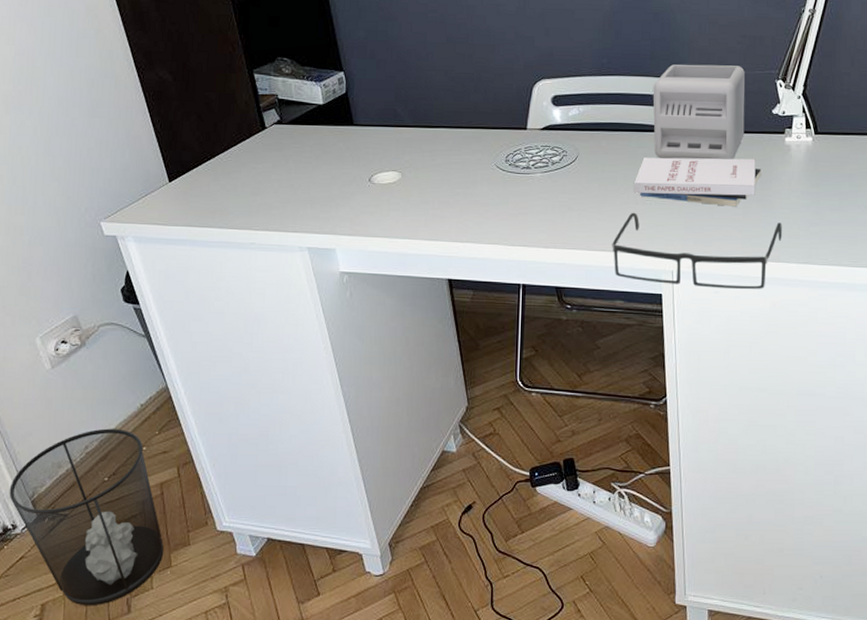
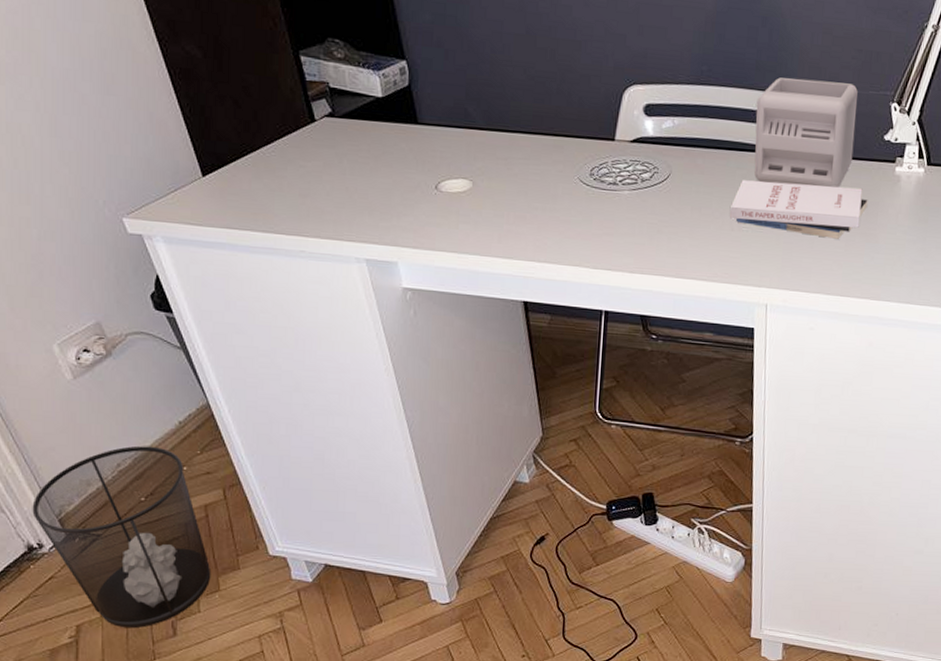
glasses: present [612,212,782,290] -> none [703,239,885,328]

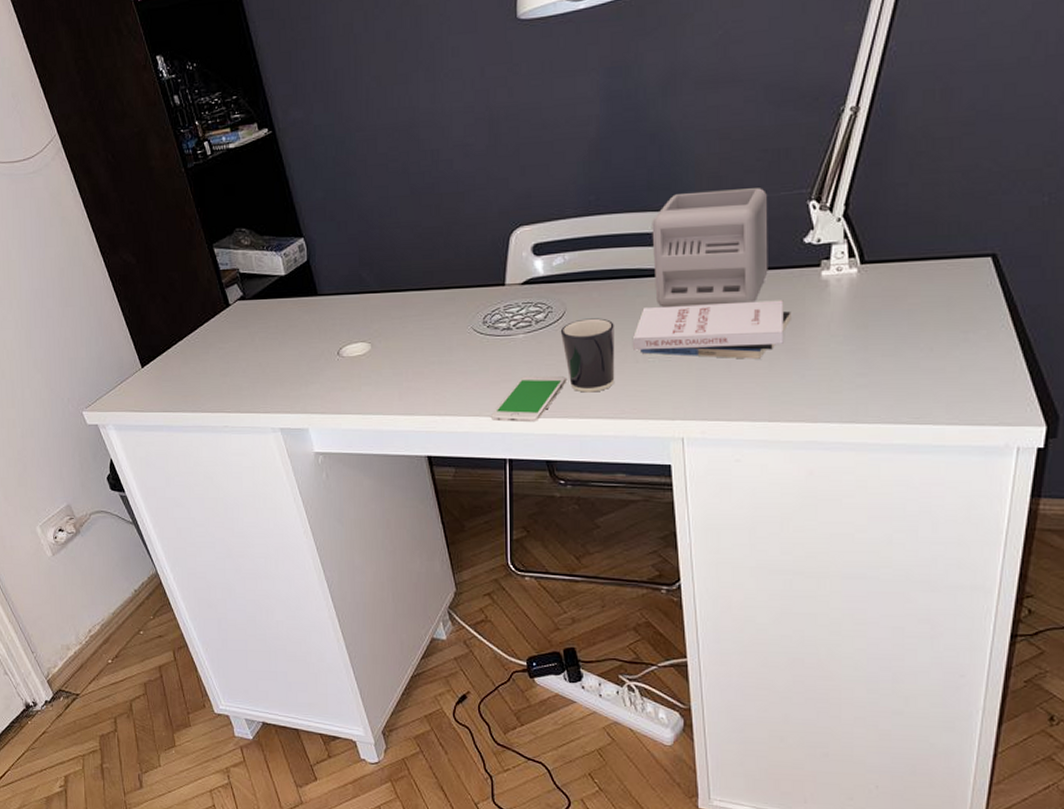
waste bin: present [32,446,211,629] -> none [27,613,168,780]
phone: none [589,231,667,278] -> present [490,375,568,423]
mug: none [664,183,715,255] -> present [560,318,615,393]

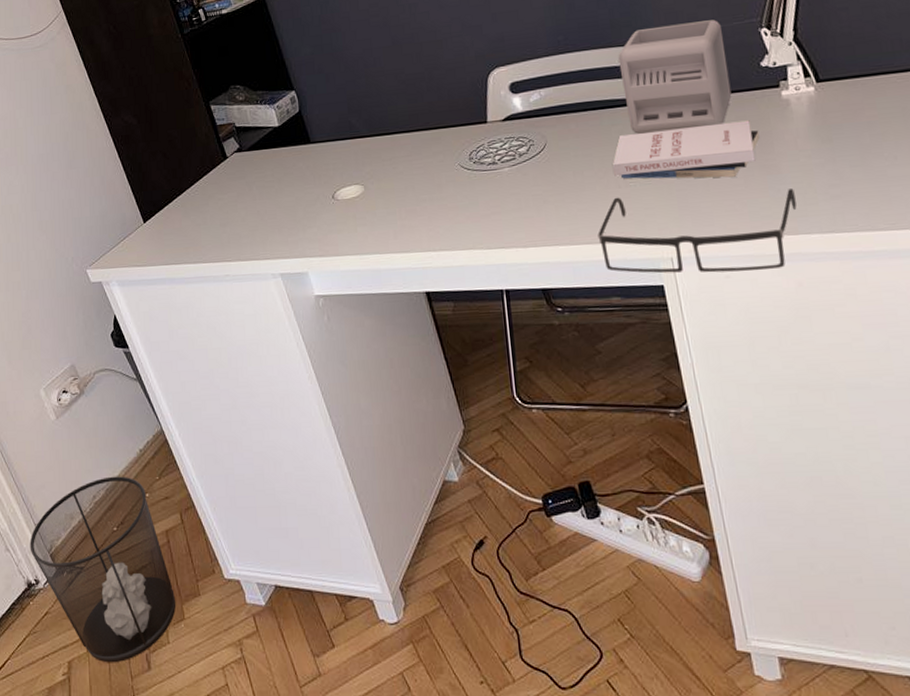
waste bin: none [27,613,168,780] -> present [29,476,176,663]
phone: present [490,375,568,423] -> none [483,205,555,254]
mug: present [560,318,615,393] -> none [543,147,600,220]
glasses: none [609,372,819,457] -> present [598,188,797,274]

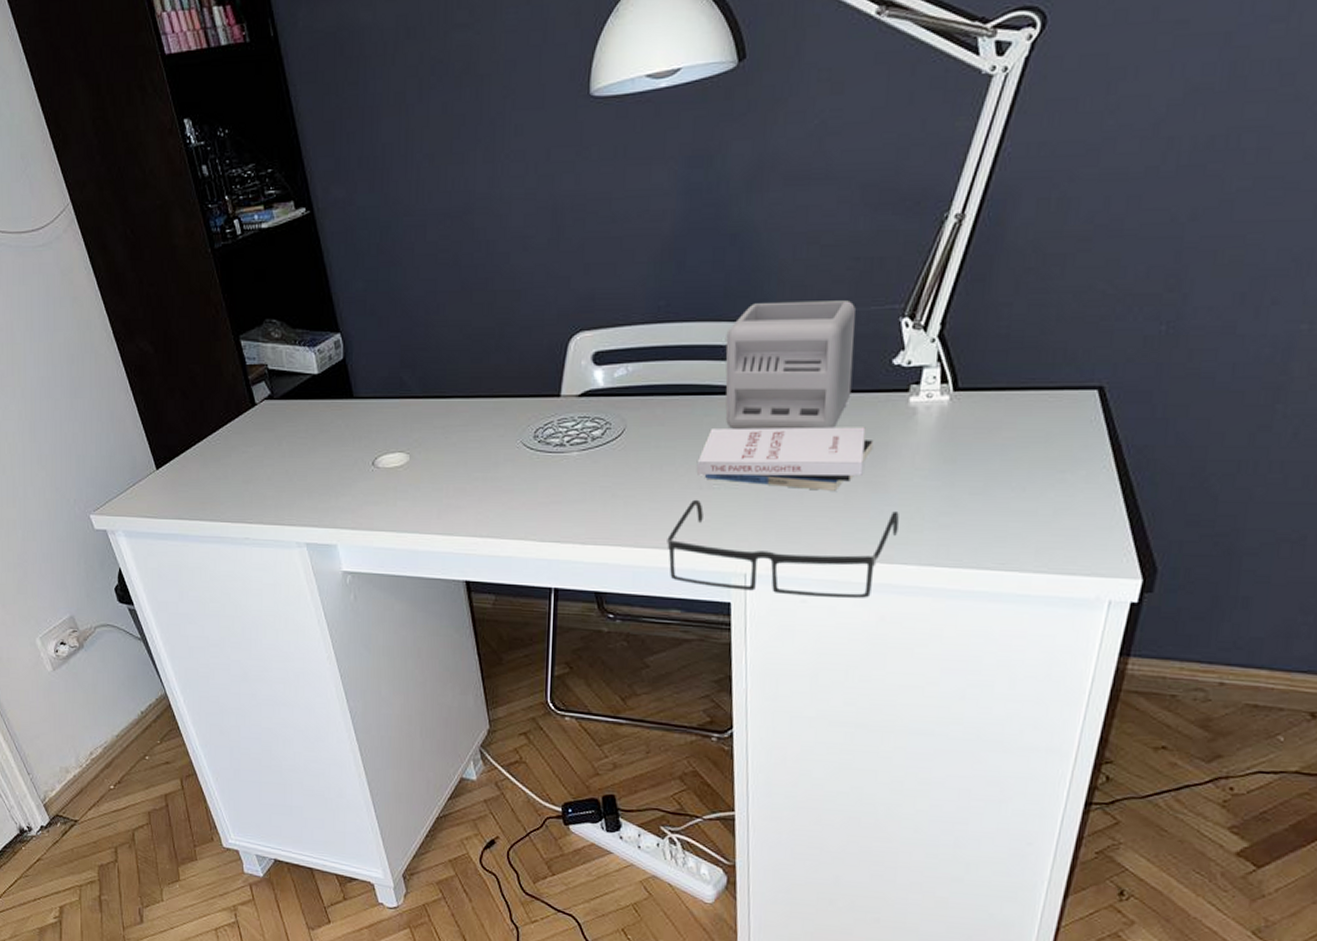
waste bin: present [29,476,176,663] -> none [22,735,172,913]

